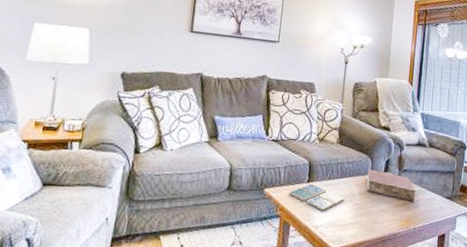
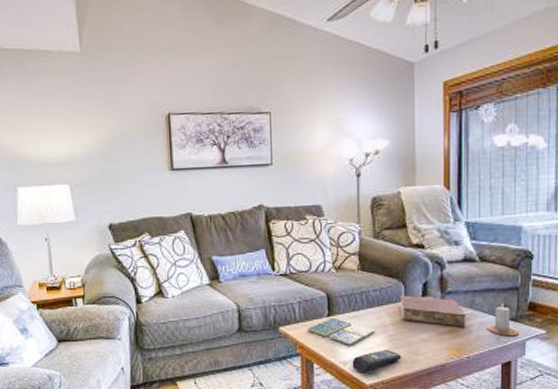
remote control: none [322,217,364,238] -> present [352,350,402,373]
candle: none [430,184,452,213] -> present [487,303,518,337]

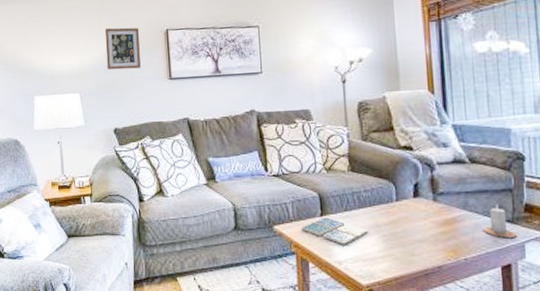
picture frame: none [98,110,140,159] -> present [104,27,141,70]
remote control: present [352,350,402,373] -> none [347,250,397,273]
book: present [400,295,466,327] -> none [391,196,461,228]

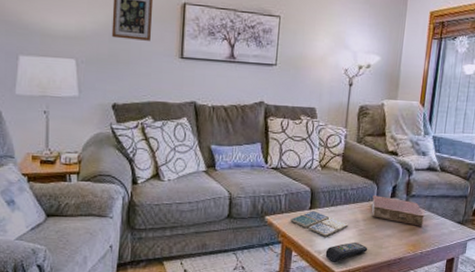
remote control: none [347,250,397,273] -> present [325,242,368,262]
book: none [391,196,461,228] -> present [371,195,424,226]
candle: present [483,205,516,239] -> none [439,209,463,237]

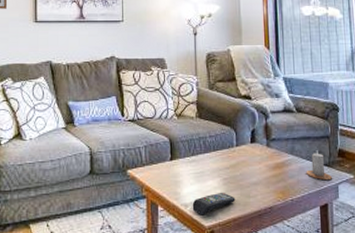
drink coaster: present [290,211,349,237] -> none [152,162,212,188]
book: present [371,195,424,226] -> none [232,141,289,171]
candle: none [439,209,463,237] -> present [306,150,332,181]

